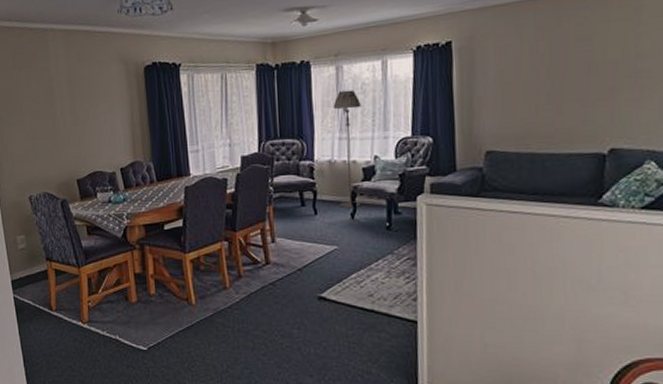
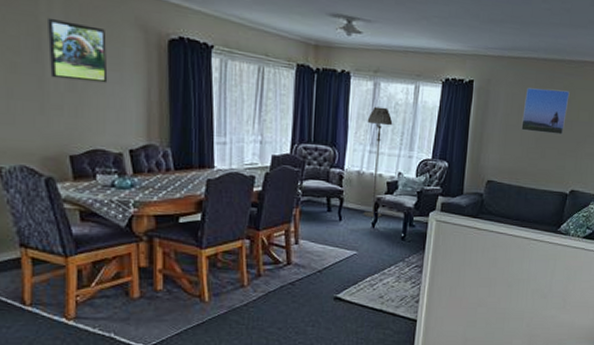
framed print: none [56,68,101,117] -> present [48,17,108,83]
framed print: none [522,28,588,87] -> present [521,87,570,135]

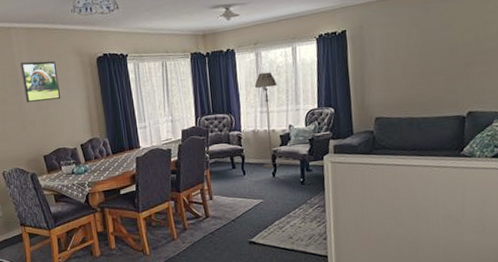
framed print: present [521,87,570,135] -> none [400,17,449,65]

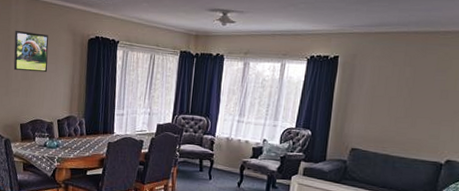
floor lamp: present [254,72,280,168] -> none [230,83,260,178]

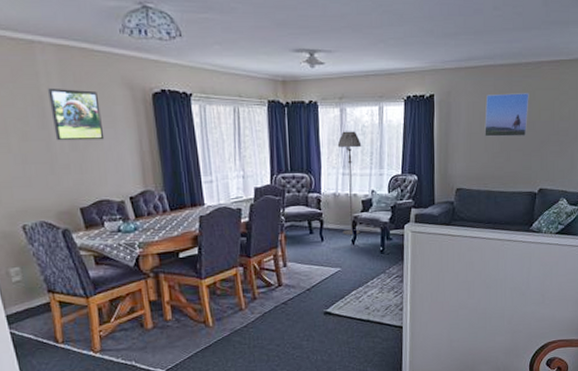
floor lamp: none [230,83,260,178] -> present [337,131,362,235]
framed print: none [389,60,445,105] -> present [484,93,529,137]

